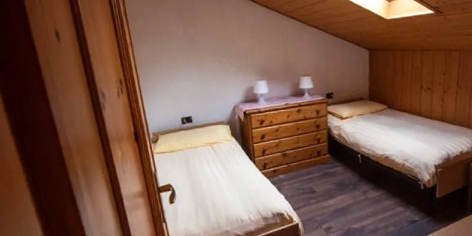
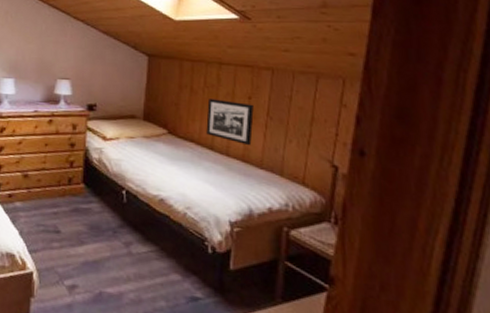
picture frame: none [415,77,448,110] -> present [206,99,254,146]

